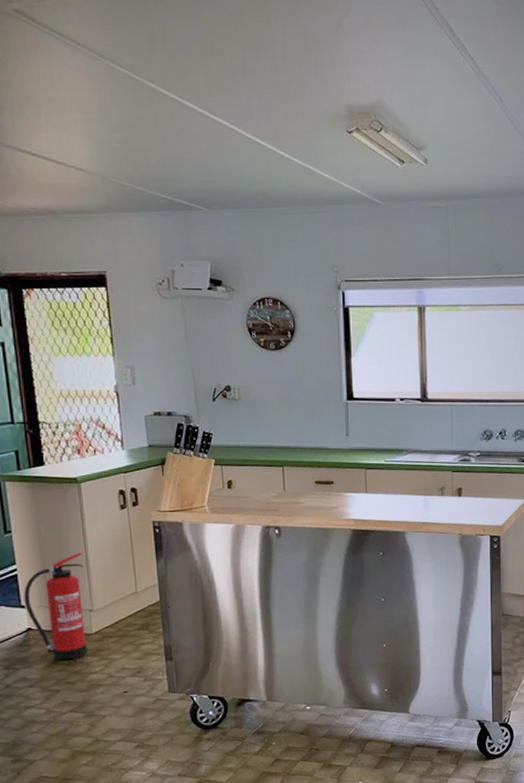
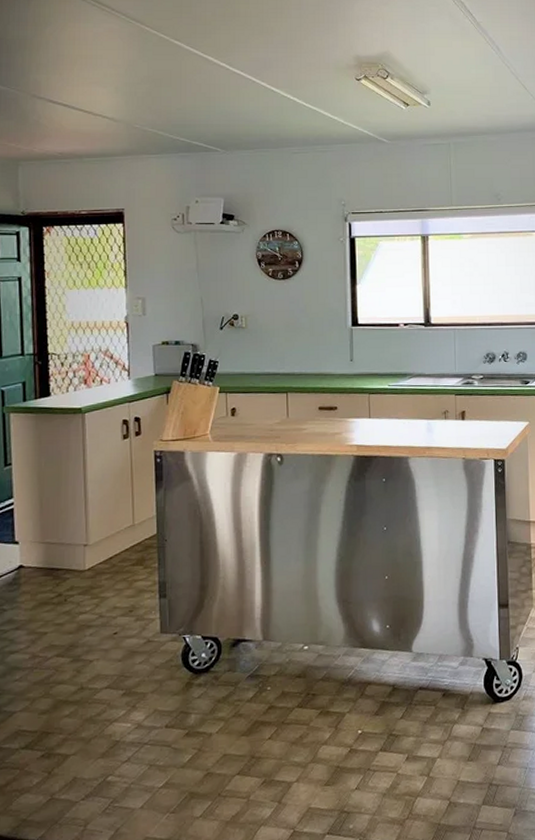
fire extinguisher: present [24,552,87,661] -> none [18,484,82,600]

